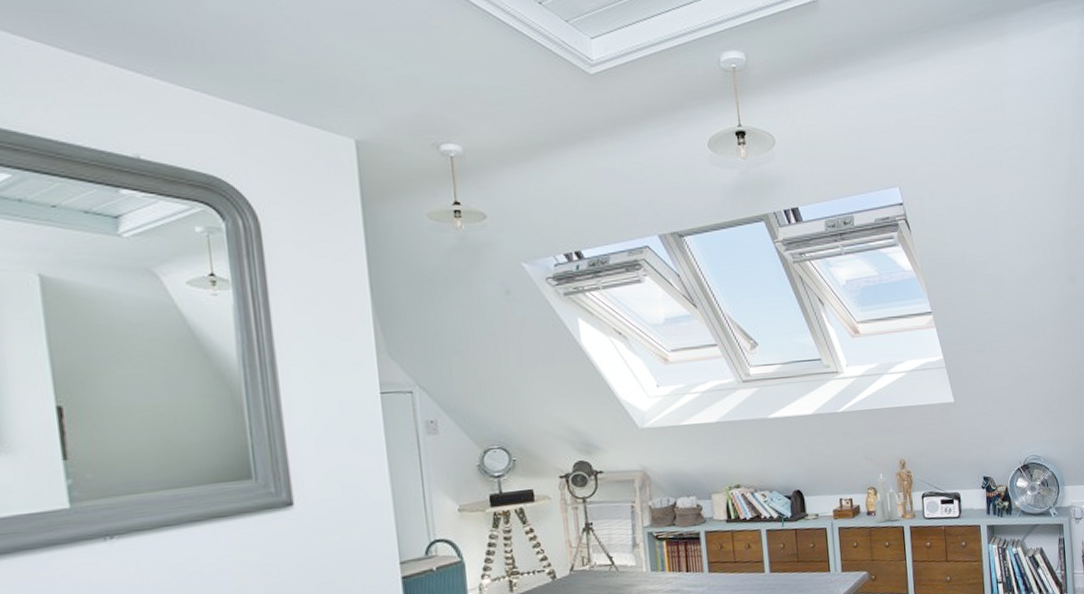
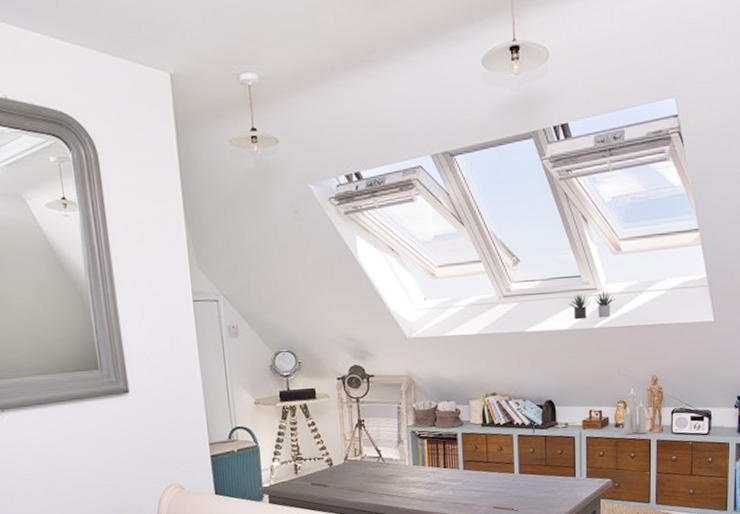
succulent plant: none [812,373,858,404] -> present [570,290,616,320]

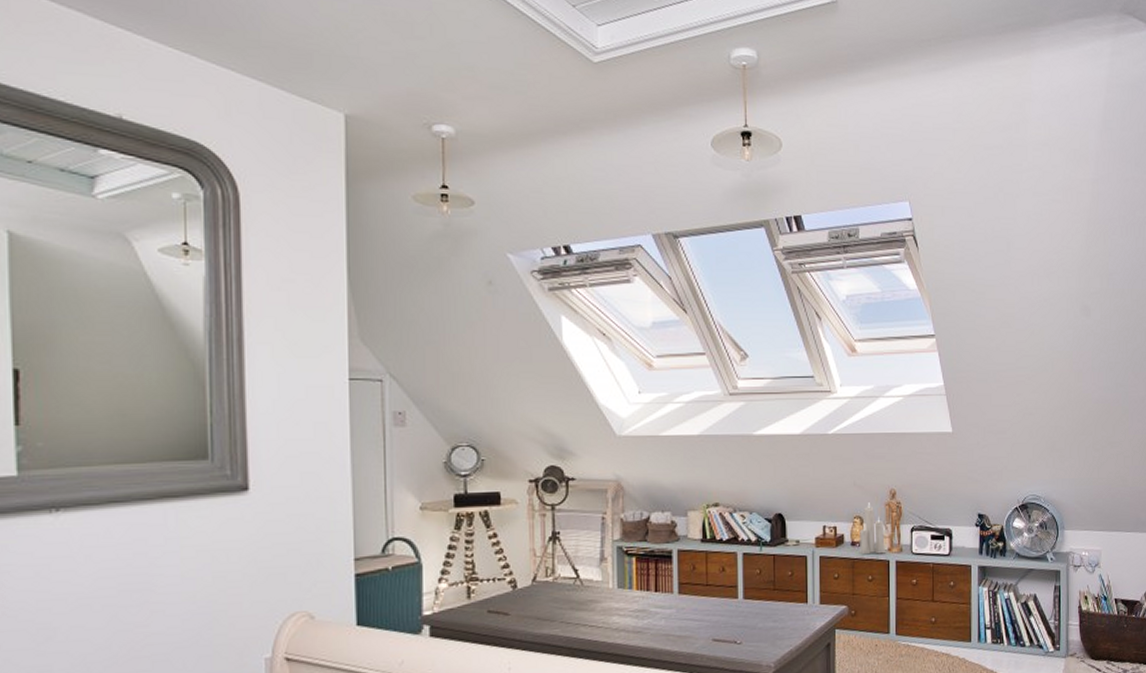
succulent plant: present [570,290,616,320] -> none [802,394,851,424]

